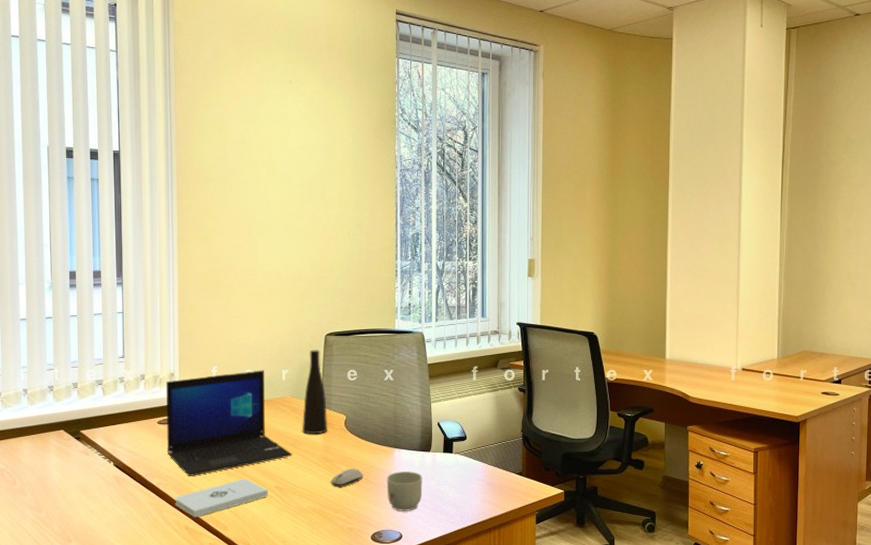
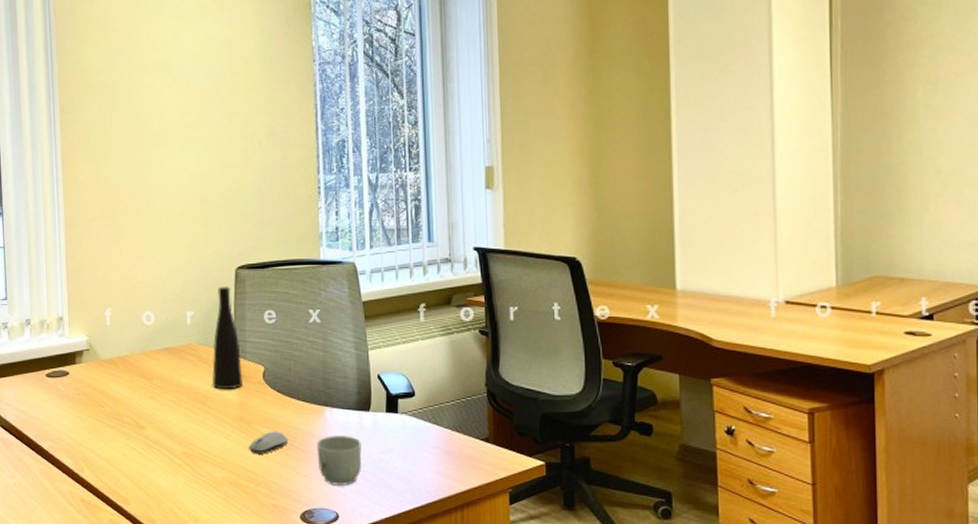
laptop: present [166,370,292,476] -> none [54,312,202,439]
notepad: present [175,479,268,518] -> none [68,443,175,489]

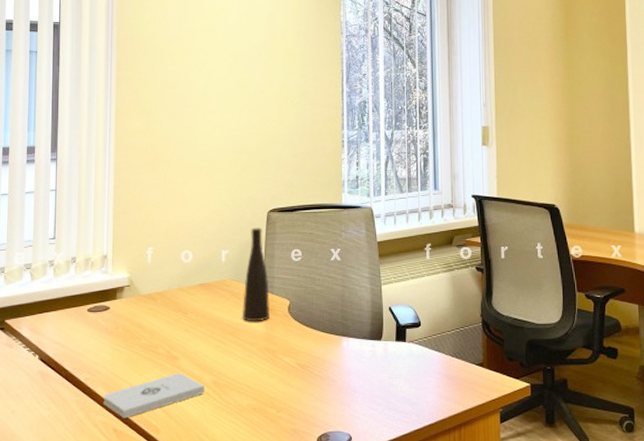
notepad: none [68,443,175,489] -> present [103,373,204,419]
computer mouse: present [249,431,289,454] -> none [273,360,309,382]
mug: present [316,436,362,485] -> none [334,363,374,409]

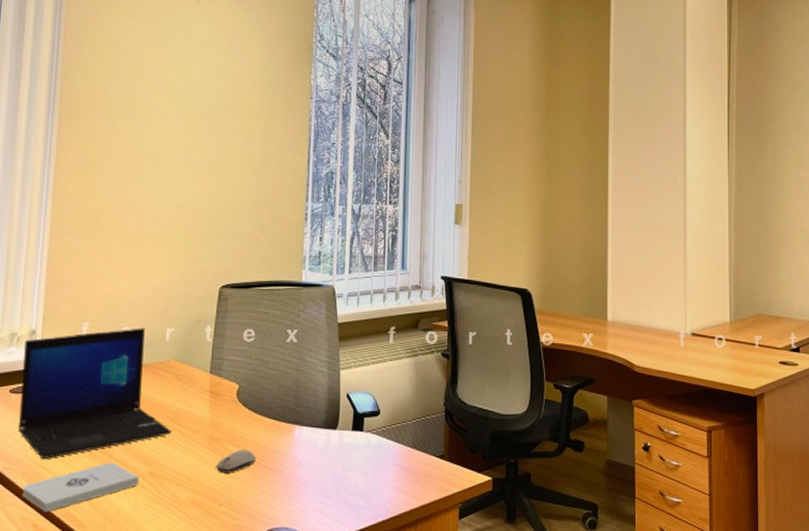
laptop: none [97,250,231,370] -> present [18,328,171,459]
vase: present [242,227,269,322] -> none [185,304,218,408]
computer mouse: none [273,360,309,382] -> present [216,450,257,473]

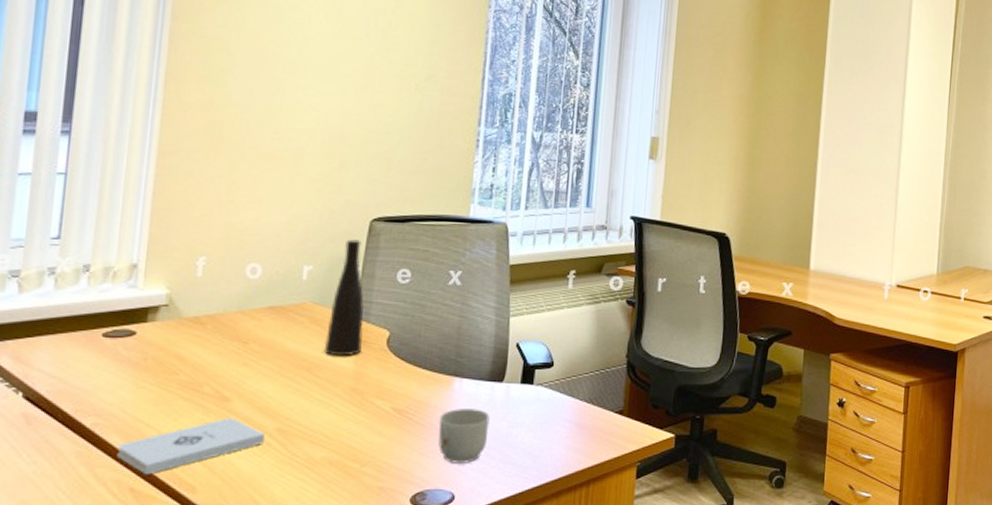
laptop: present [18,328,171,459] -> none [113,264,306,414]
vase: none [185,304,218,408] -> present [324,239,365,357]
computer mouse: present [216,450,257,473] -> none [359,404,408,430]
mug: none [283,454,327,504] -> present [438,409,490,463]

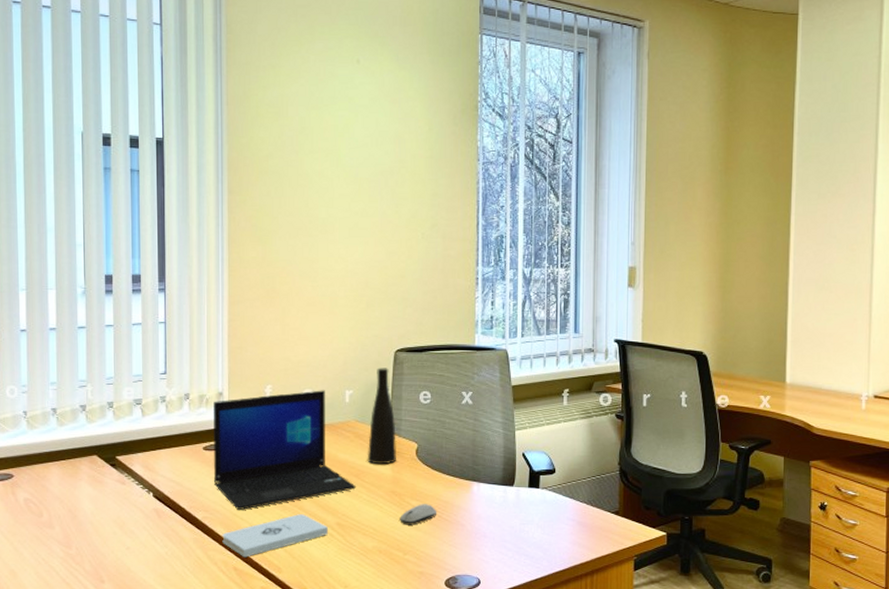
laptop: none [113,264,306,414] -> present [214,390,356,510]
computer mouse: none [359,404,408,430] -> present [400,504,437,525]
mug: present [438,409,490,463] -> none [463,508,505,554]

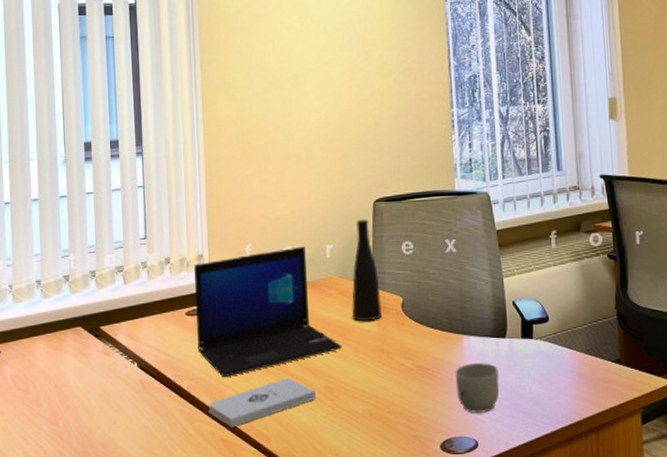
computer mouse: present [400,504,437,525] -> none [389,361,428,385]
mug: none [463,508,505,554] -> present [455,363,500,413]

